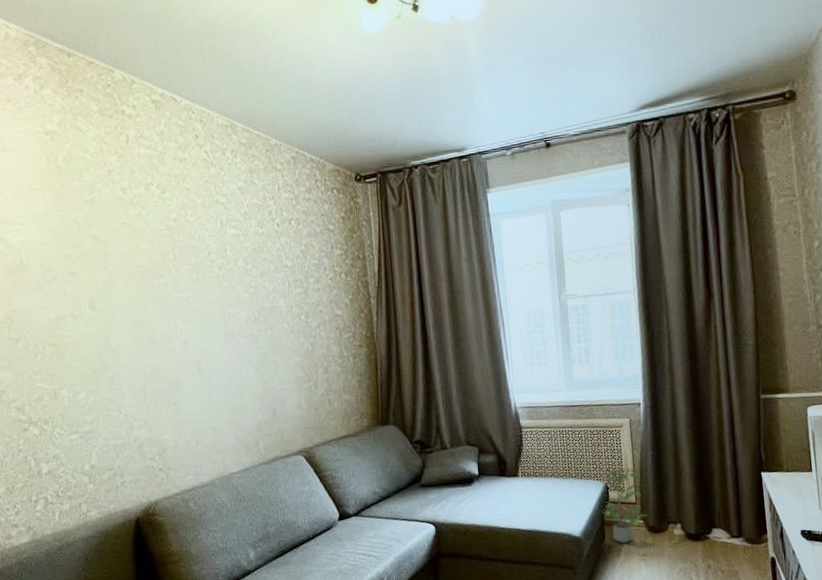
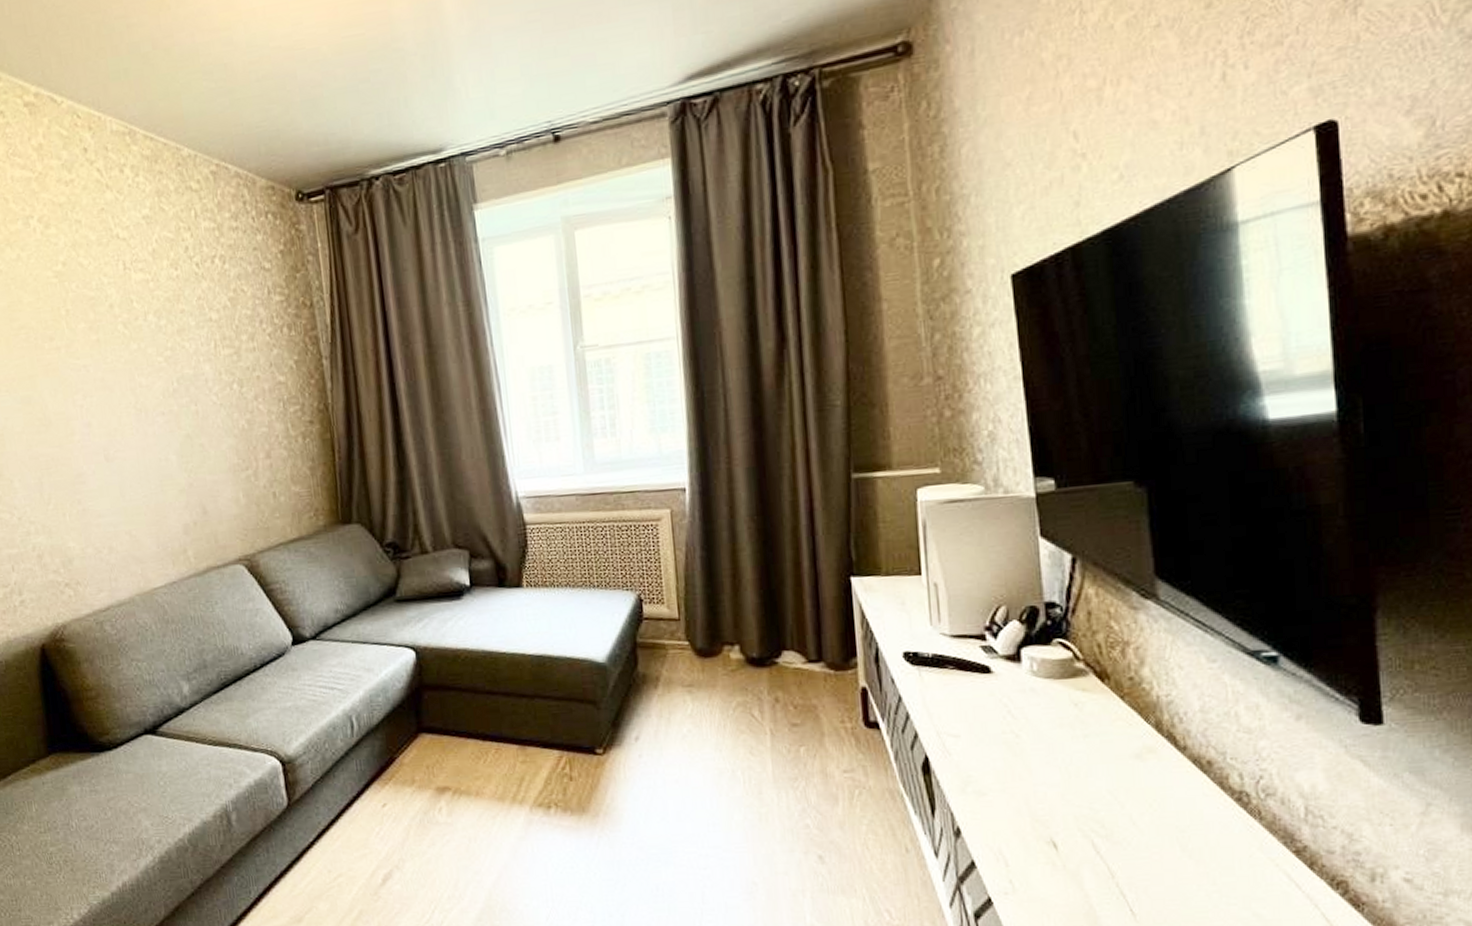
potted plant: present [602,467,650,543] -> none [634,572,698,670]

